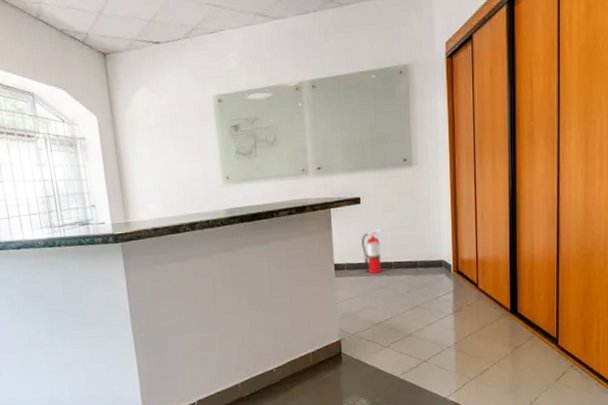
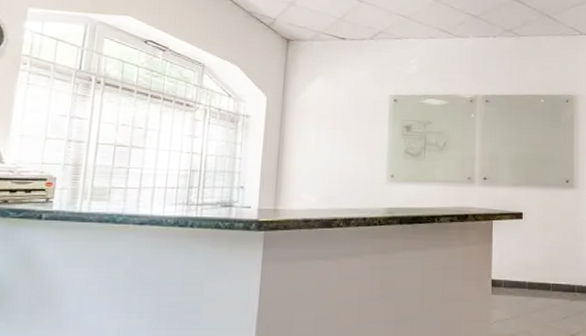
fire extinguisher: present [361,228,384,274] -> none [521,246,544,295]

